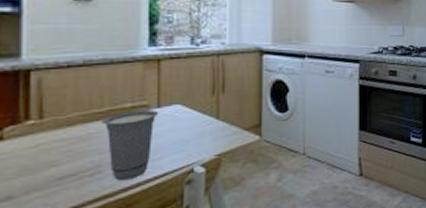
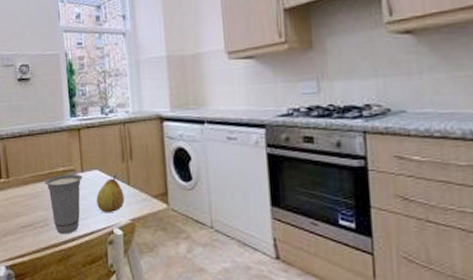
fruit: none [175,108,211,151] -> present [96,174,125,213]

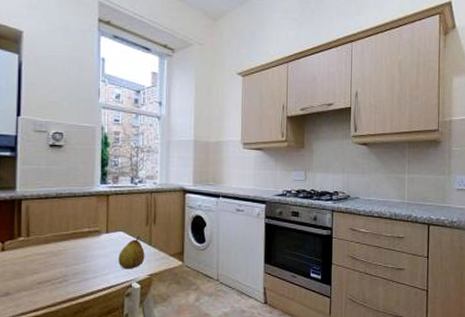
cup: present [45,174,83,235] -> none [68,235,107,289]

